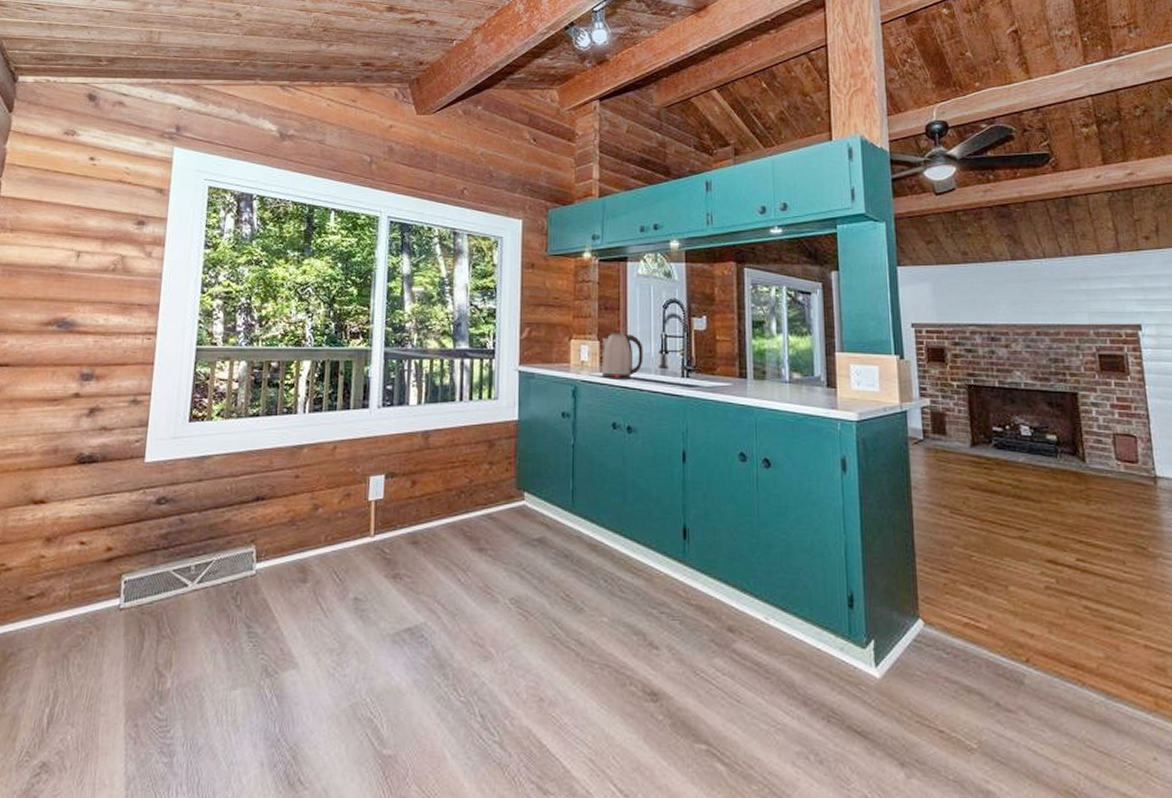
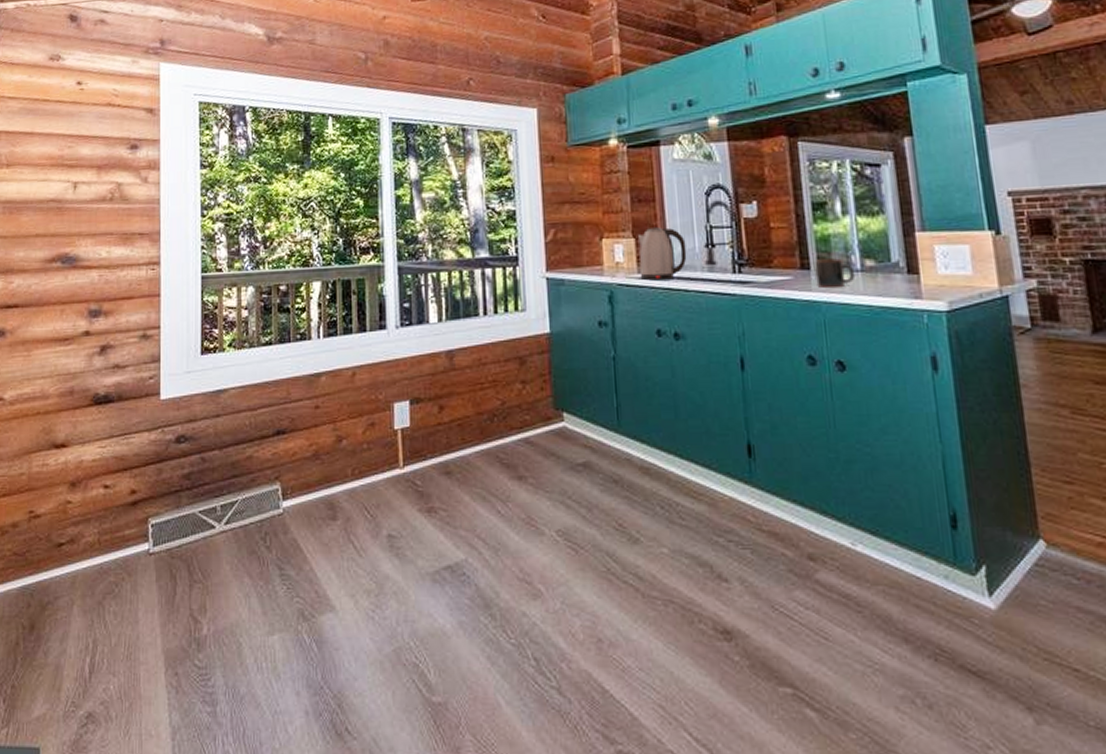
mug: none [751,370,784,396] -> present [814,258,856,289]

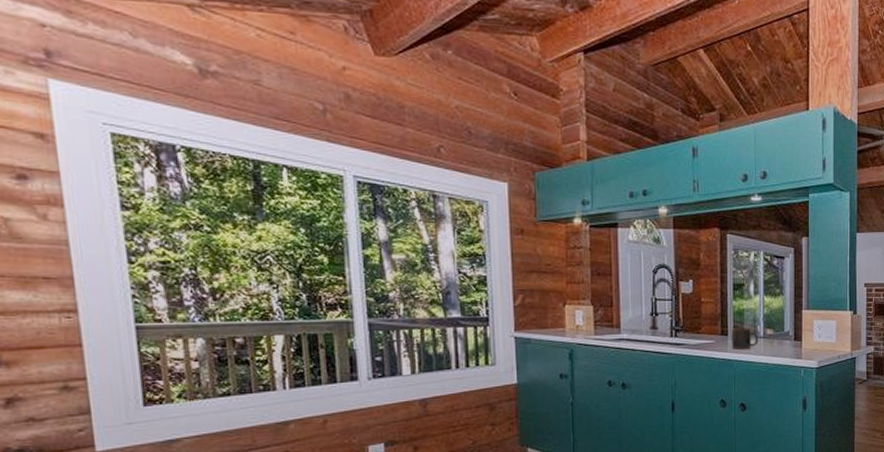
kettle: present [637,226,687,281] -> none [595,296,635,341]

